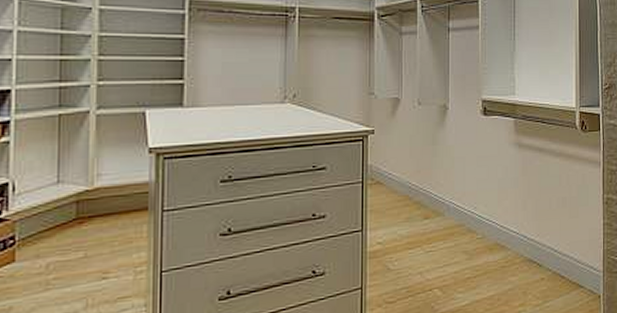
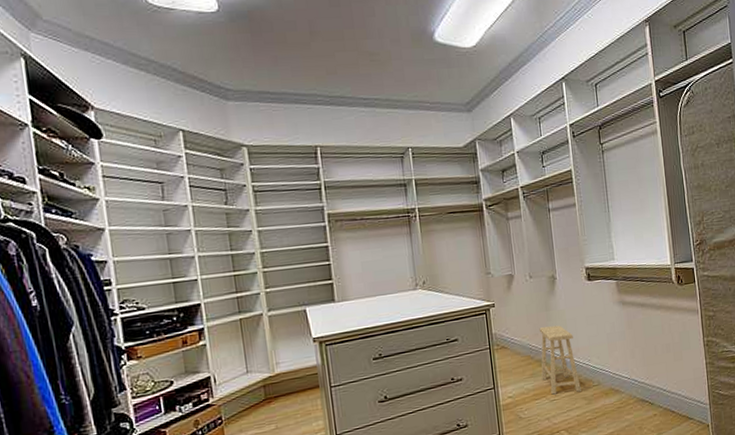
footstool: none [418,163,463,245] -> present [539,325,581,395]

